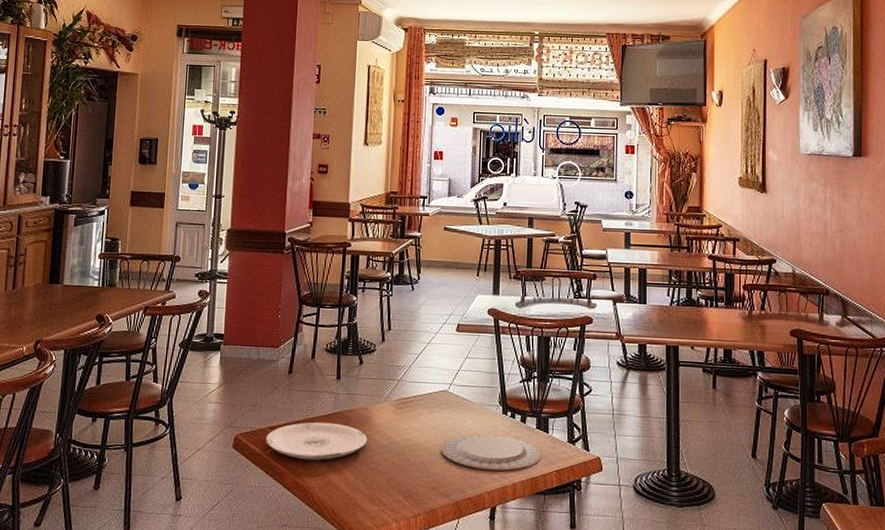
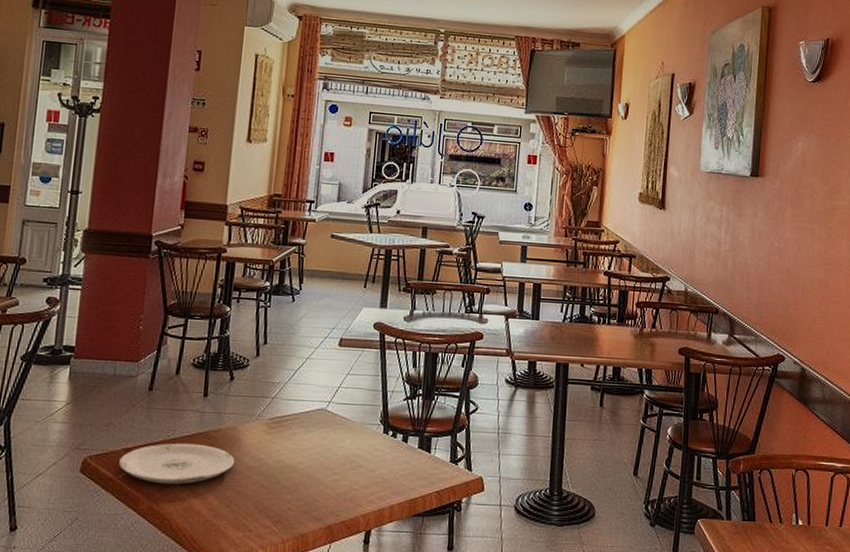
plate: present [440,434,543,471] -> none [314,454,423,492]

